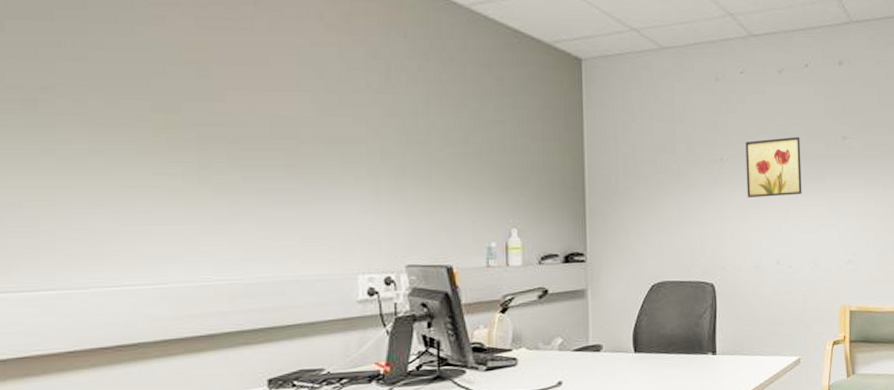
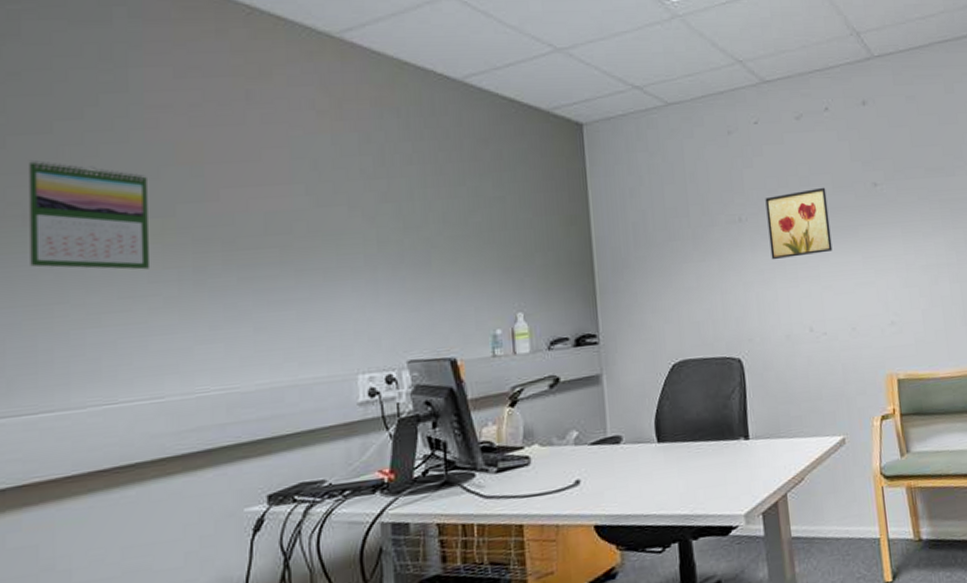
calendar: none [28,45,155,162] -> present [28,159,151,270]

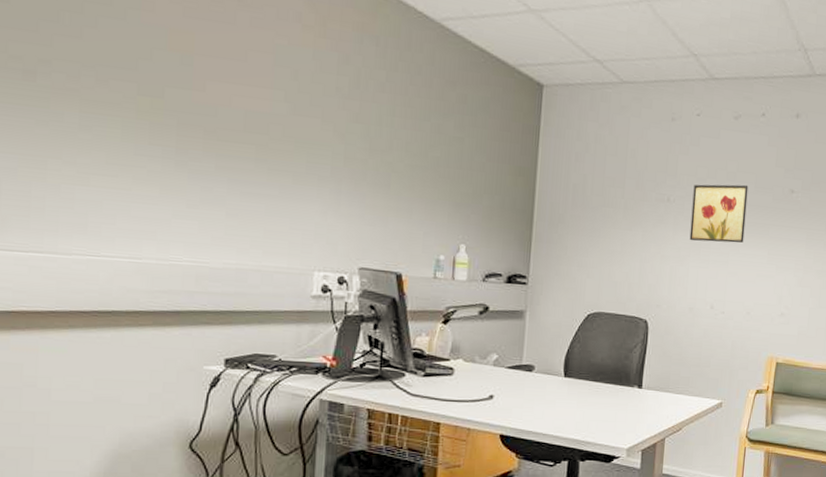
calendar: present [28,159,151,270] -> none [27,18,140,142]

